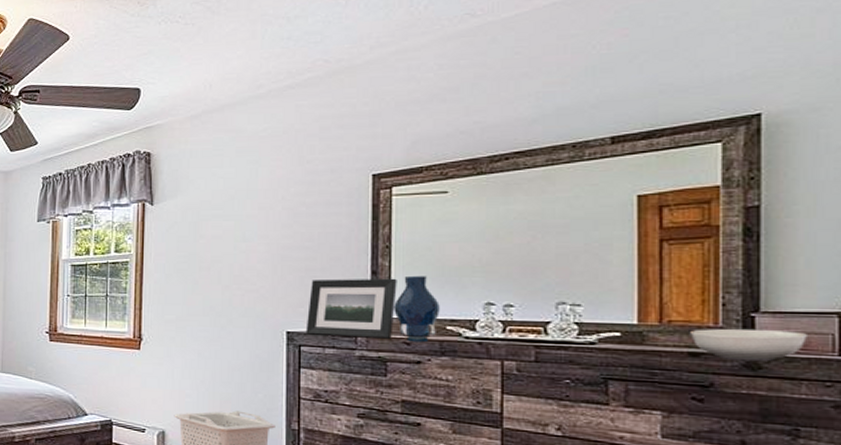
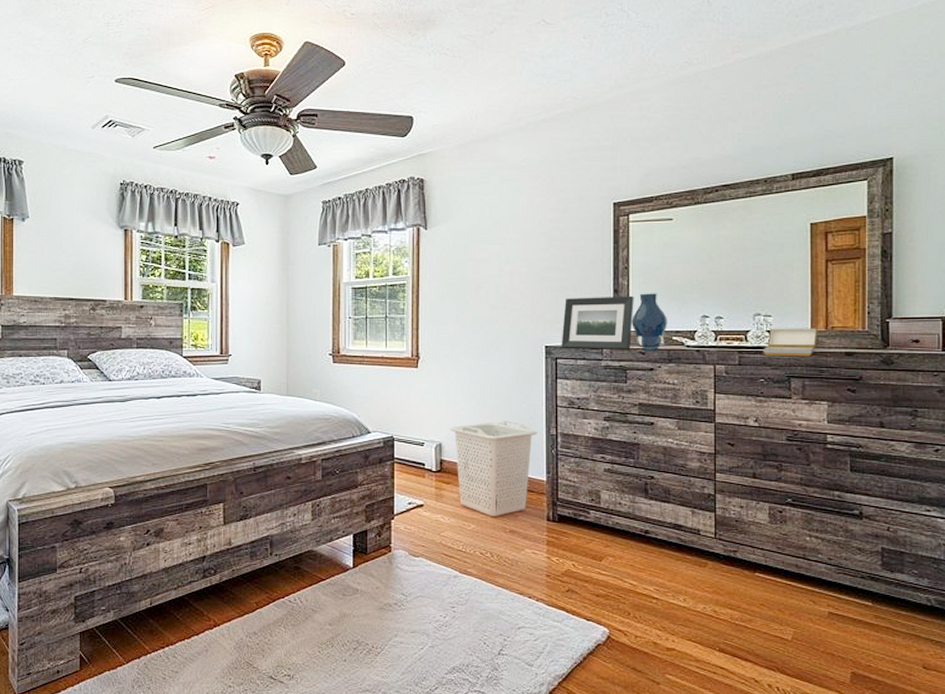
jewelry box: none [569,319,649,356] -> present [763,328,818,357]
bowl: present [691,328,809,362] -> none [847,331,923,358]

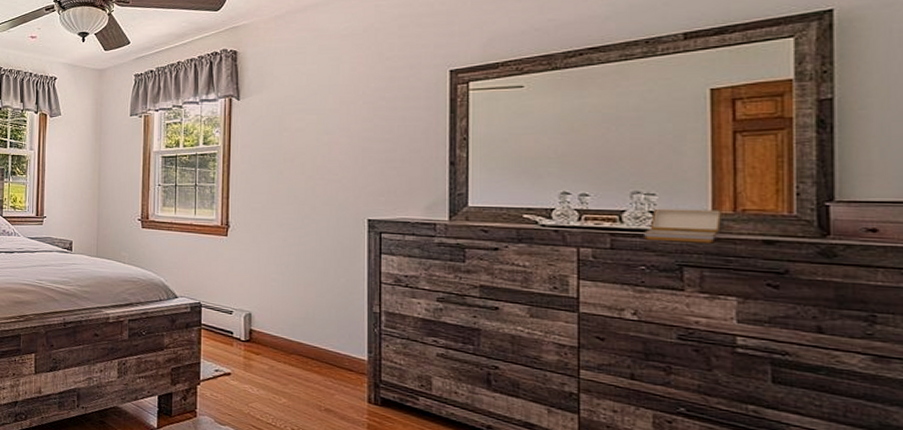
laundry basket: present [449,420,537,517] -> none [260,294,357,394]
picture frame: present [561,295,634,351] -> none [386,168,475,228]
vase: present [632,293,667,352] -> none [471,166,516,230]

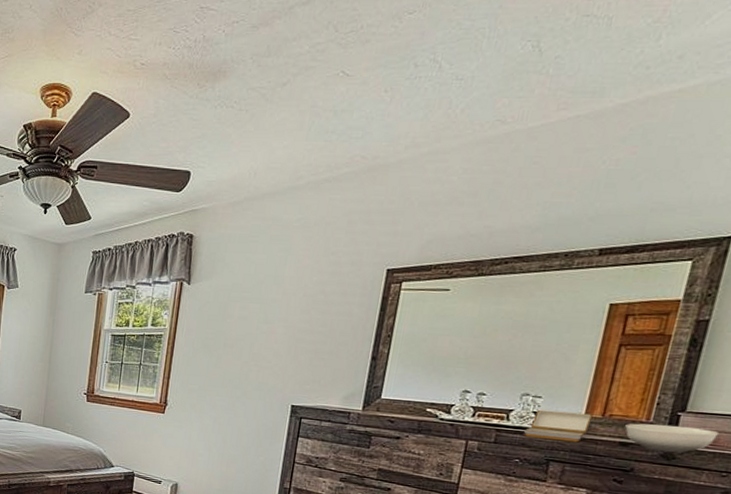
bowl: none [765,217,884,250] -> present [625,423,720,453]

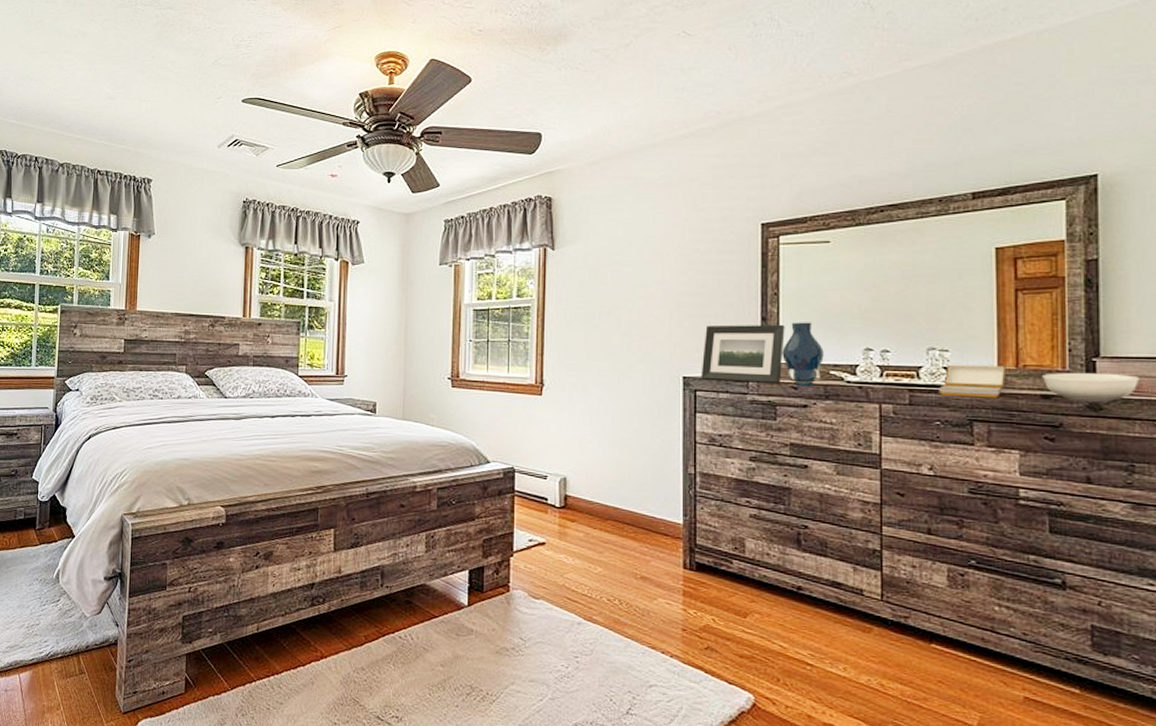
picture frame: none [307,361,393,418] -> present [701,324,785,385]
vase: none [385,362,425,422] -> present [782,322,824,387]

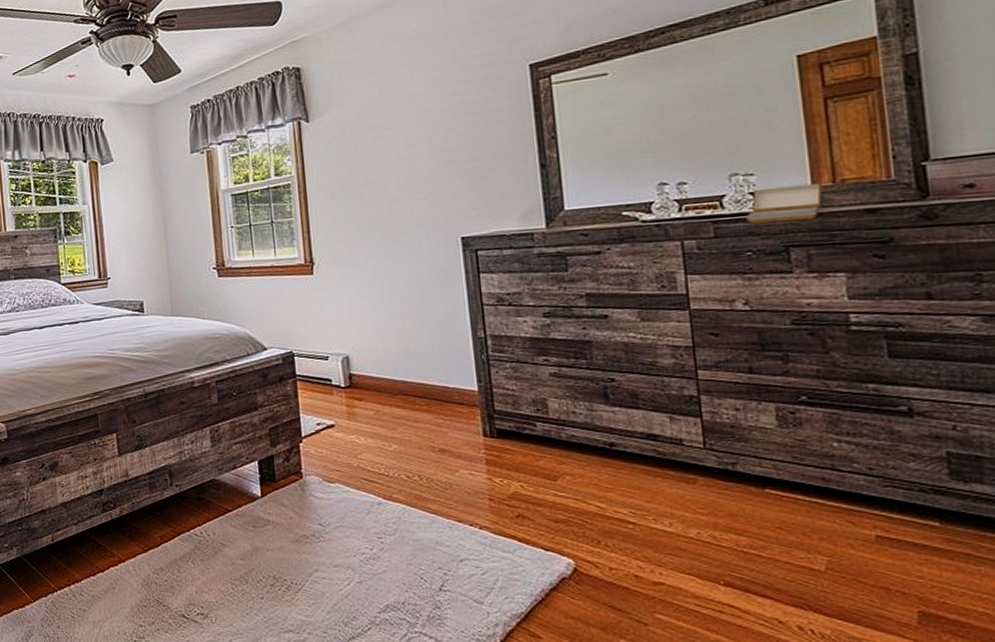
picture frame: present [701,324,785,385] -> none [480,169,569,238]
vase: present [782,322,824,387] -> none [566,162,614,233]
bowl: present [1043,372,1140,403] -> none [864,175,980,212]

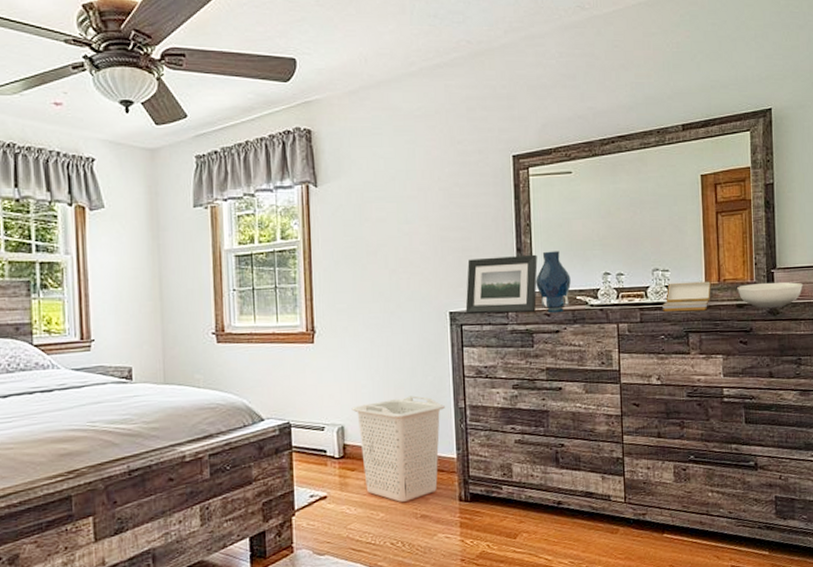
laundry basket: none [356,325,461,436] -> present [351,395,445,503]
picture frame: none [480,169,569,238] -> present [465,254,538,314]
vase: none [566,162,614,233] -> present [536,251,571,313]
bowl: none [864,175,980,212] -> present [737,282,804,309]

